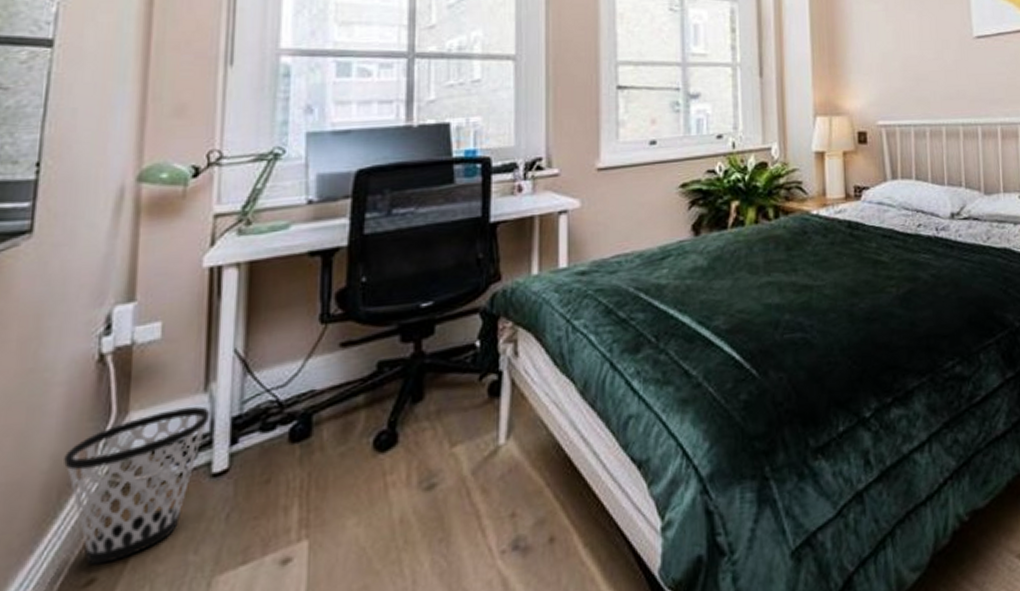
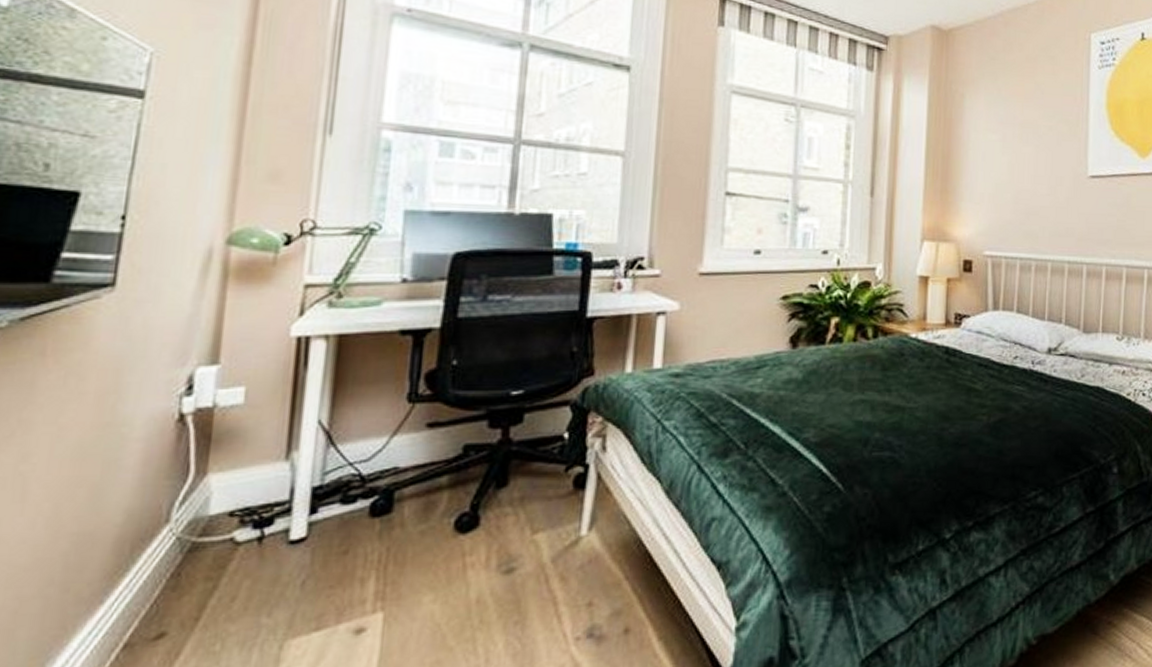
wastebasket: present [64,406,211,565] -> none [138,474,291,620]

